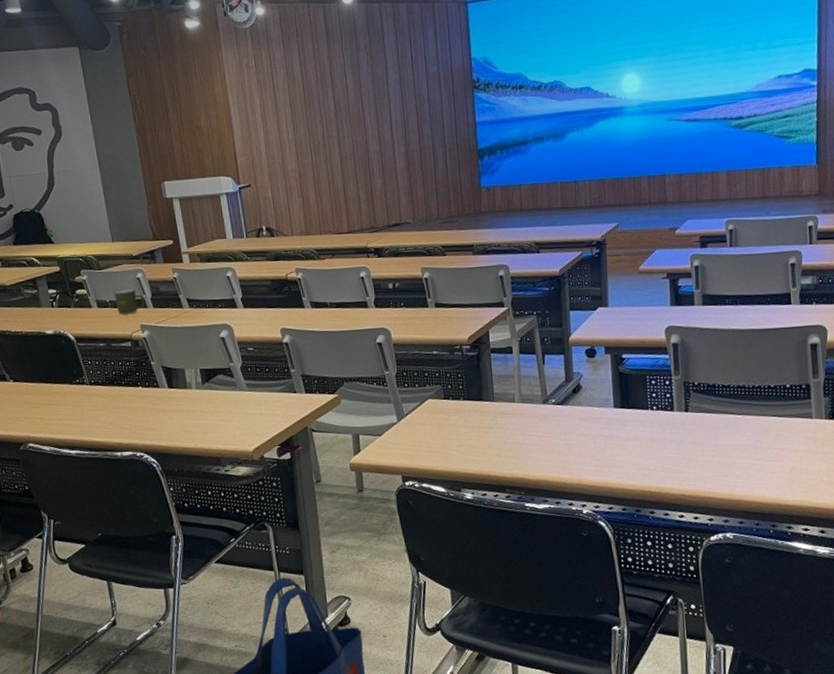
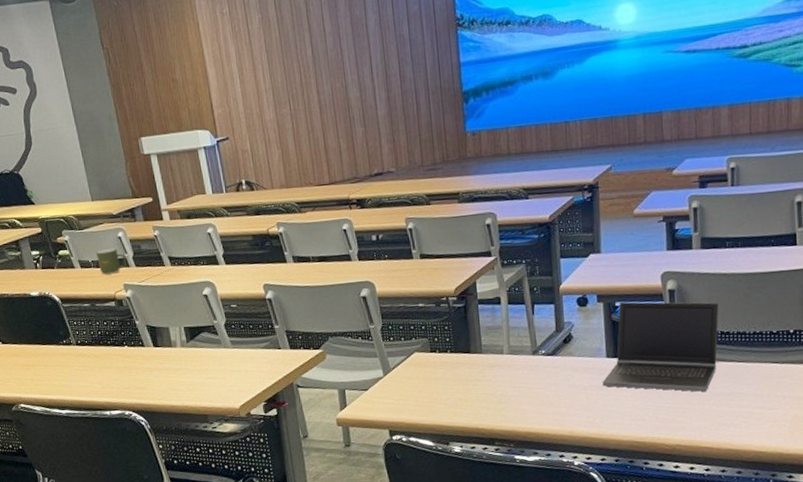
laptop computer: none [609,354,720,444] -> present [602,301,719,392]

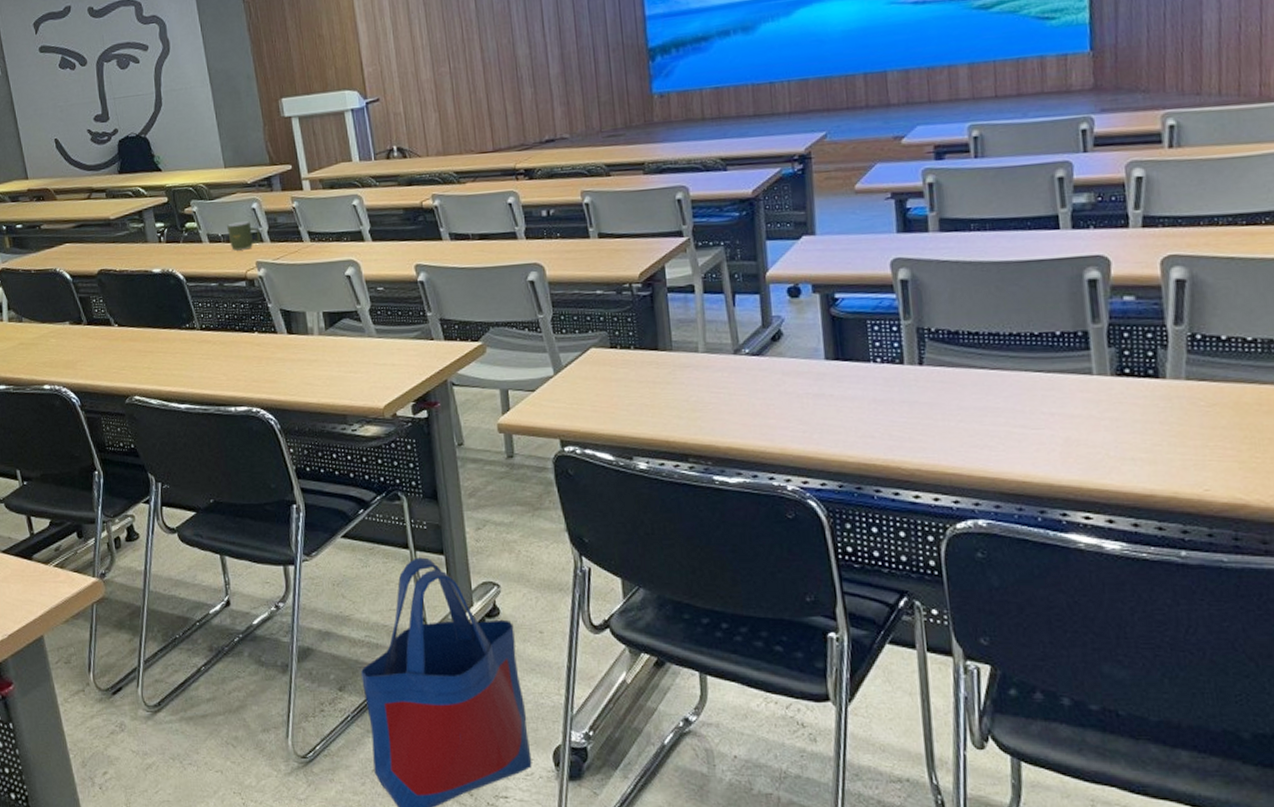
laptop computer: present [602,301,719,392] -> none [820,293,965,405]

